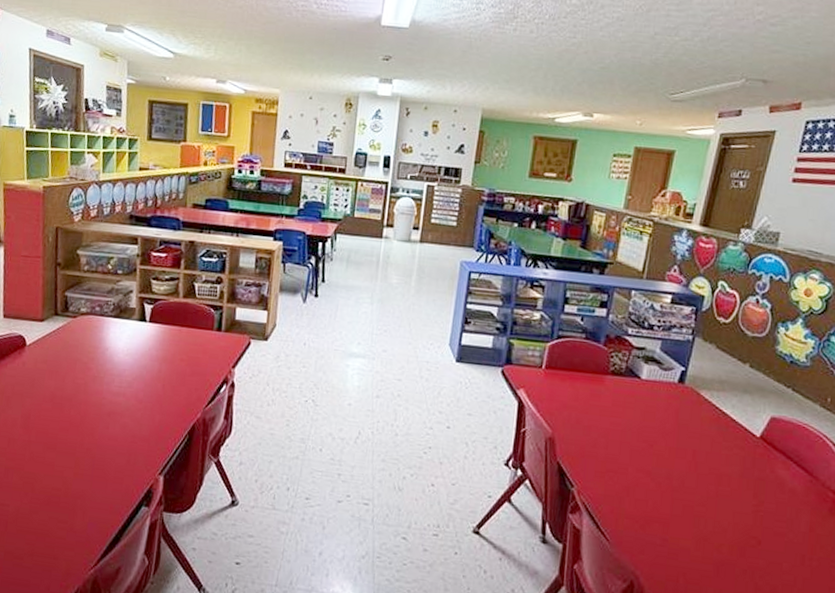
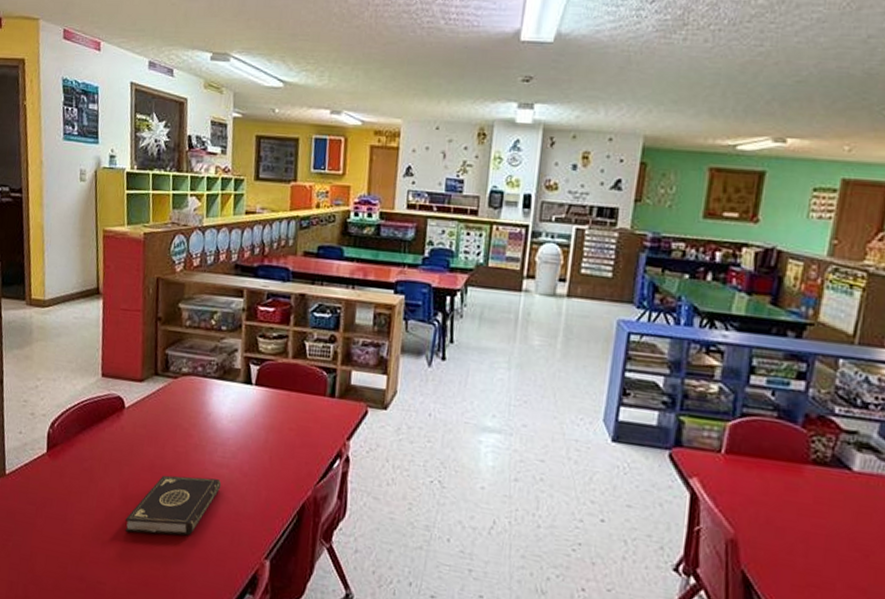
book: none [27,404,119,458] -> present [125,475,222,536]

